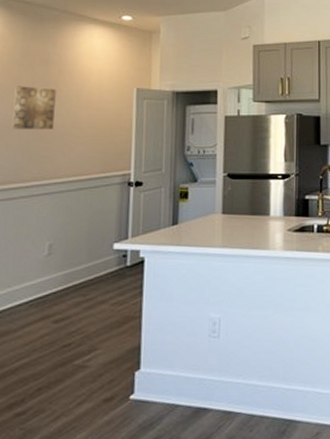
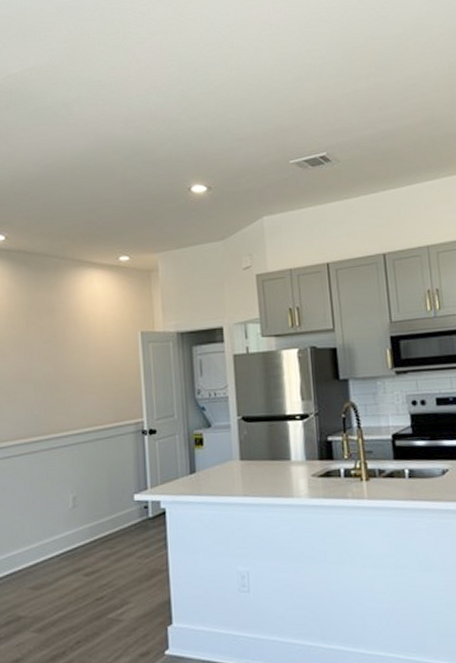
wall art: present [11,86,56,129] -> none [26,338,65,382]

